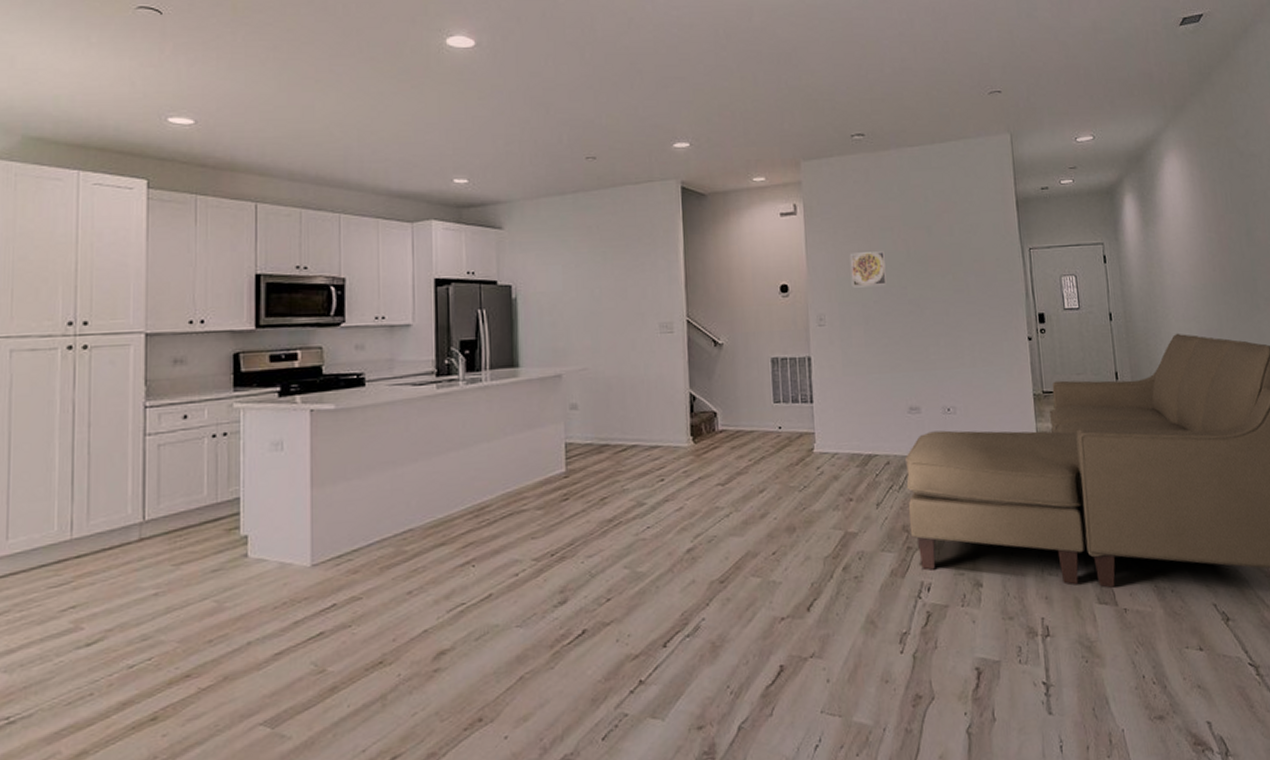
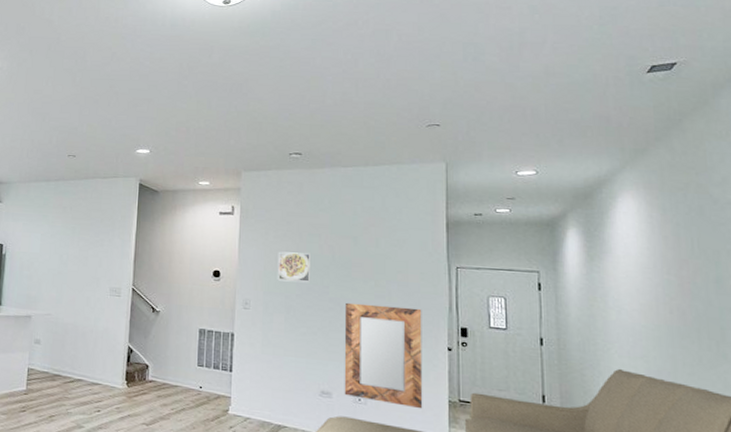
home mirror: none [924,298,1010,409] -> present [344,302,423,409]

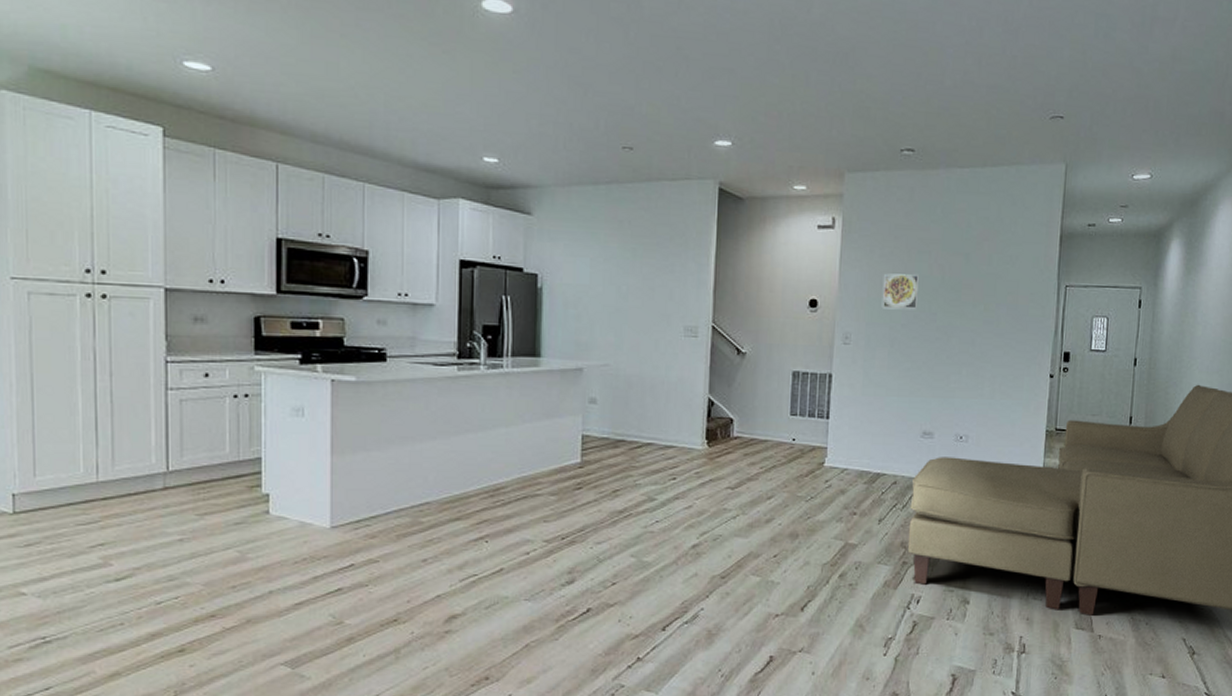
home mirror: present [344,302,423,409] -> none [946,330,1029,442]

